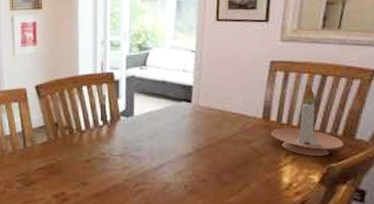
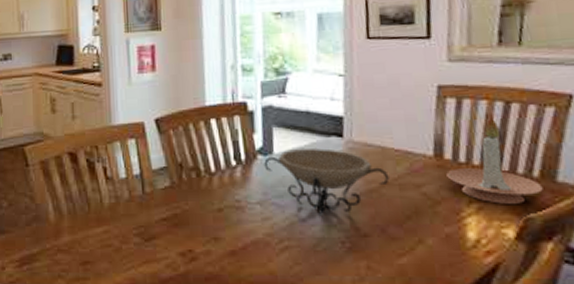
decorative bowl: none [126,112,226,166] -> present [264,148,390,217]

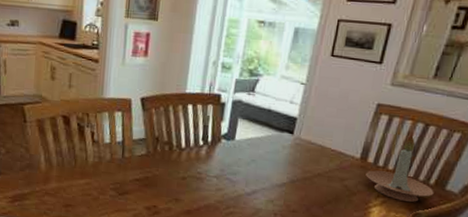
decorative bowl: present [264,148,390,217] -> none [225,138,322,193]

